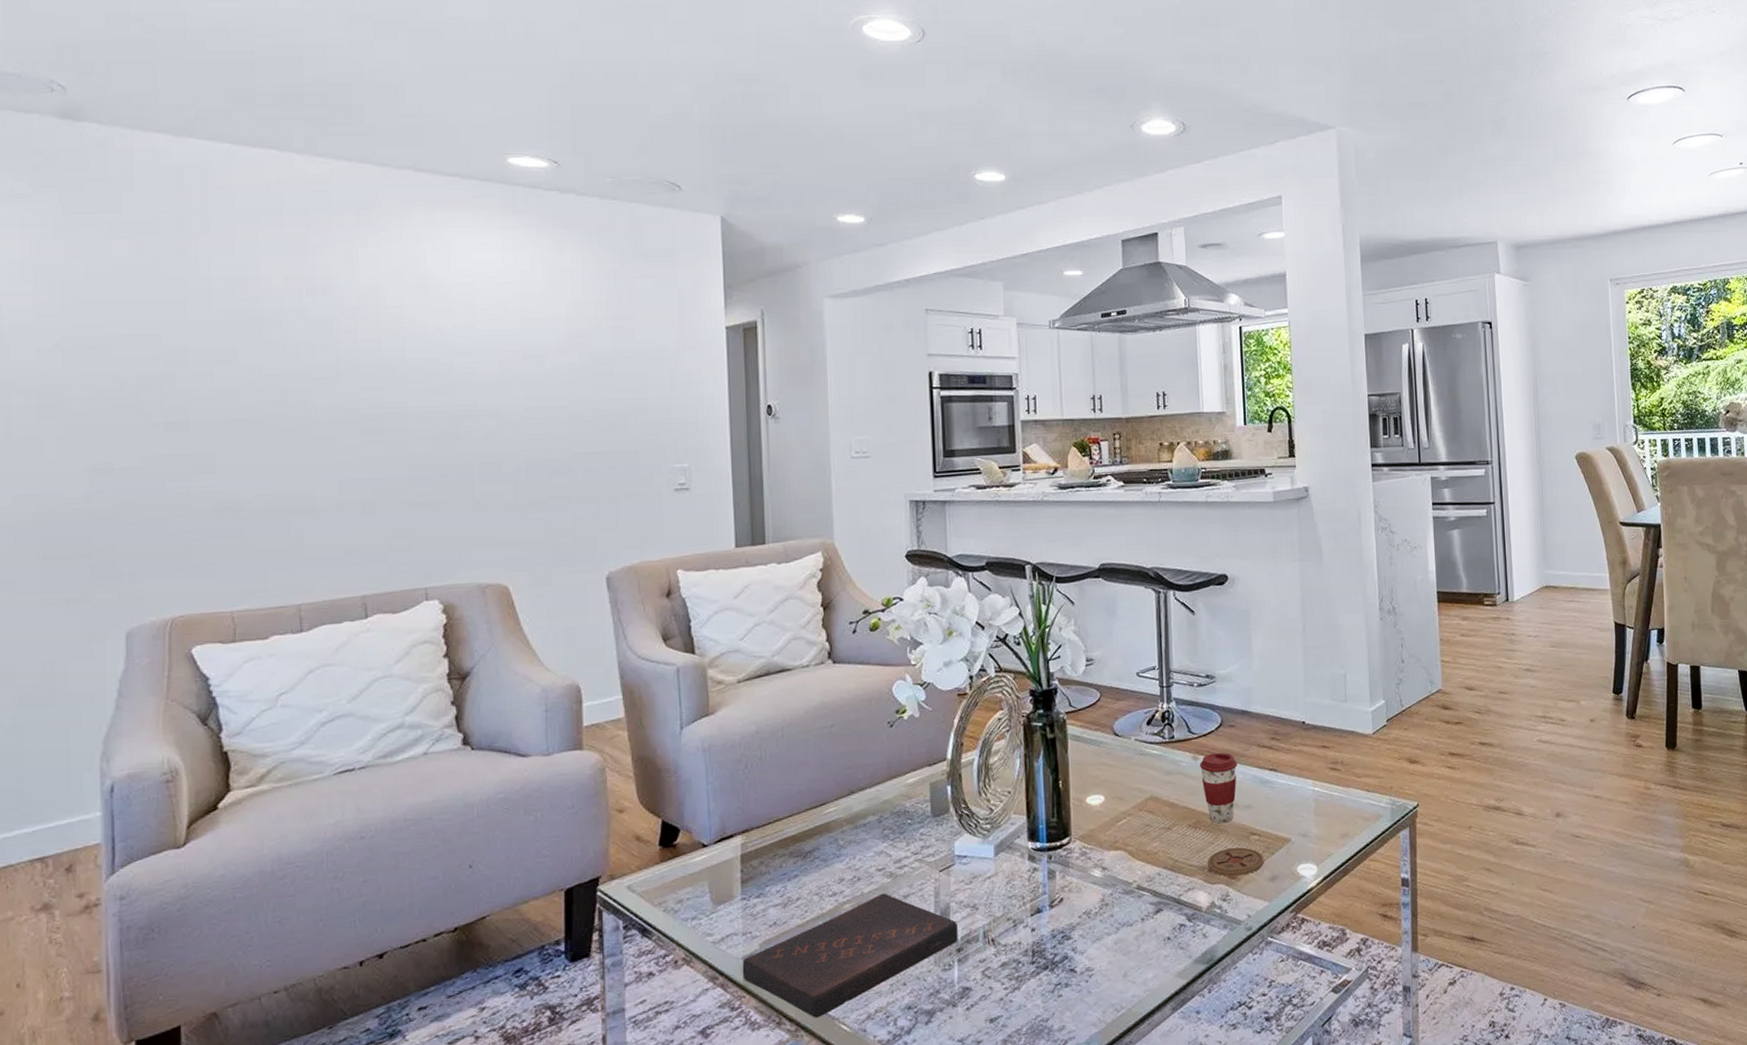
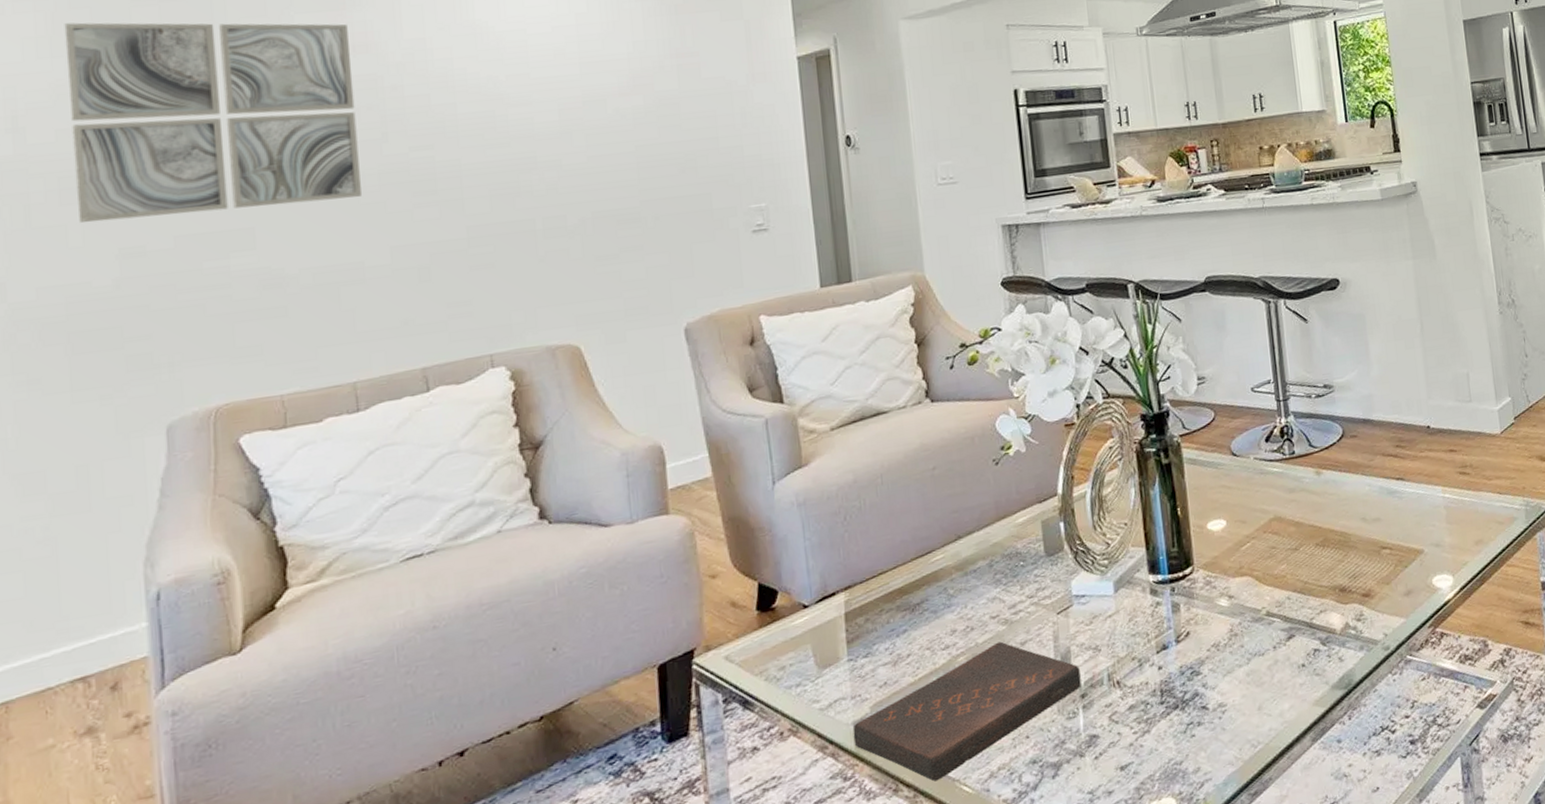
wall art: none [48,249,314,438] -> present [64,22,361,224]
coffee cup: present [1199,752,1238,824] -> none [1323,465,1363,540]
coaster: present [1207,847,1264,877] -> none [1338,562,1398,595]

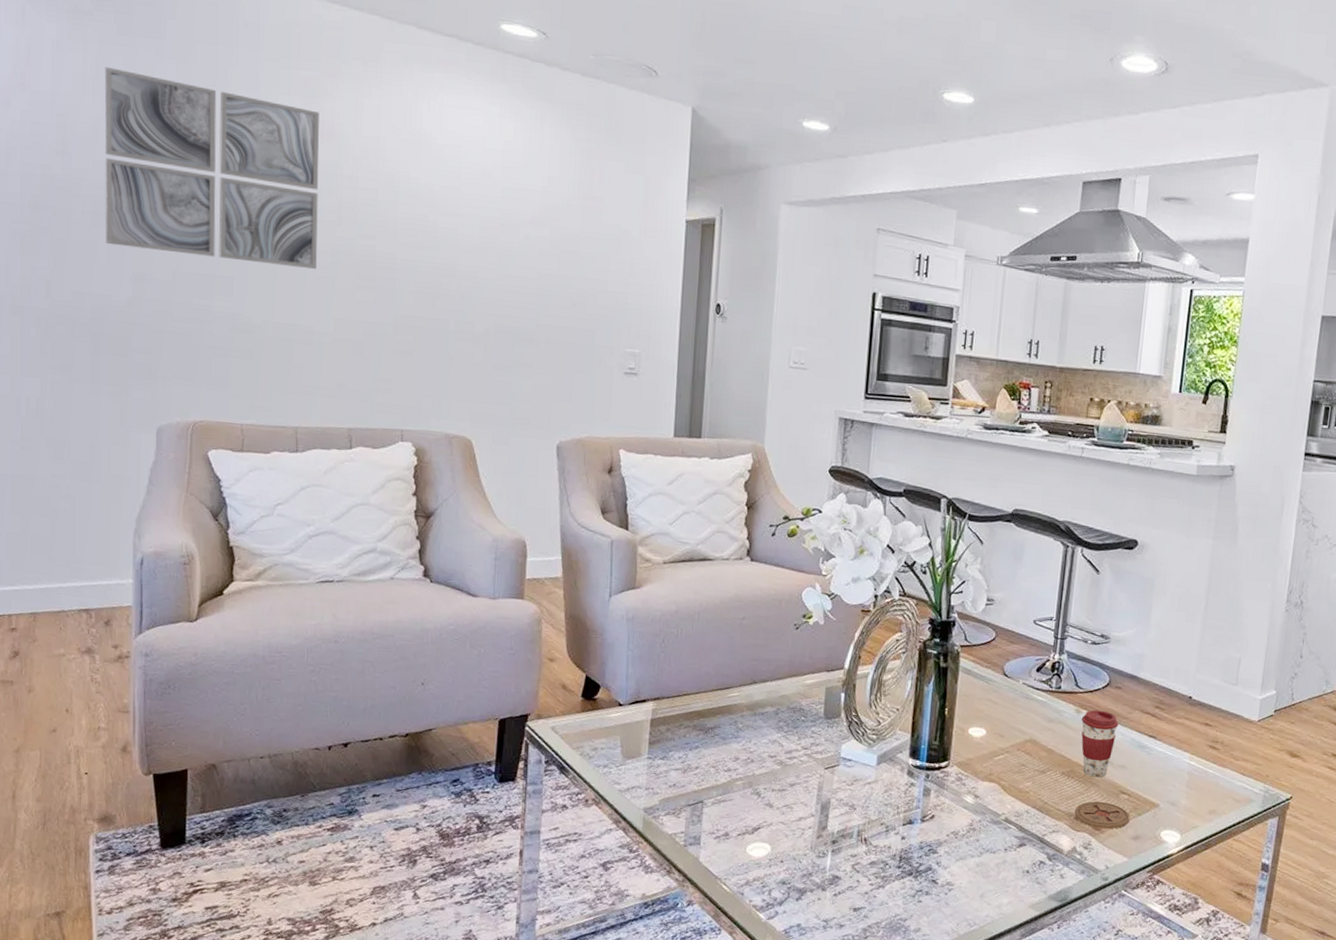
book: present [852,641,1081,782] -> none [642,778,835,874]
coffee cup: none [1323,465,1363,540] -> present [1081,709,1119,777]
coaster: none [1338,562,1398,595] -> present [1074,801,1130,830]

